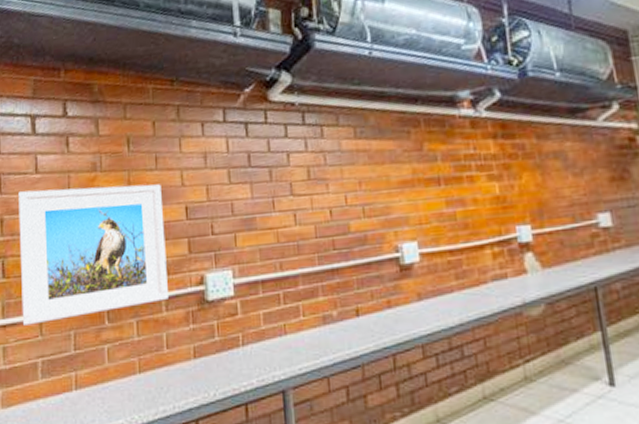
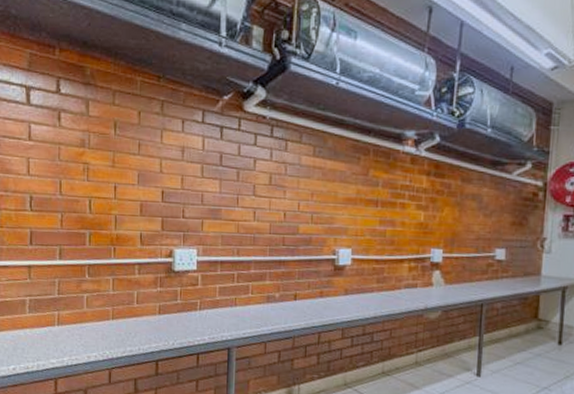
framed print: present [18,184,168,326] -> none [12,154,143,269]

